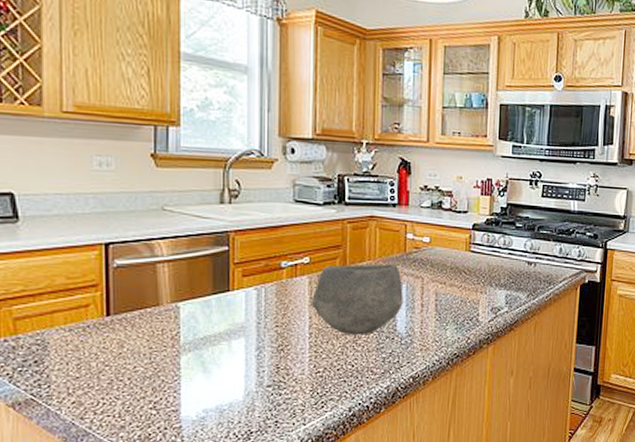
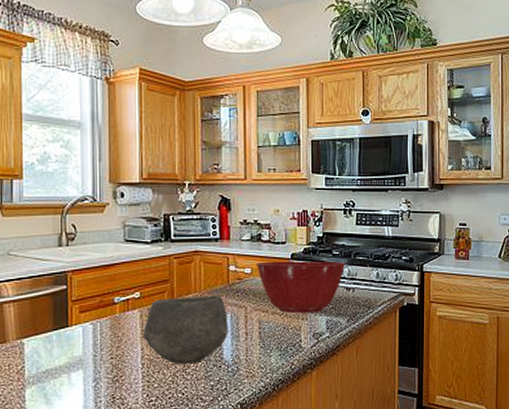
mixing bowl: none [436,230,529,286] -> present [257,261,346,313]

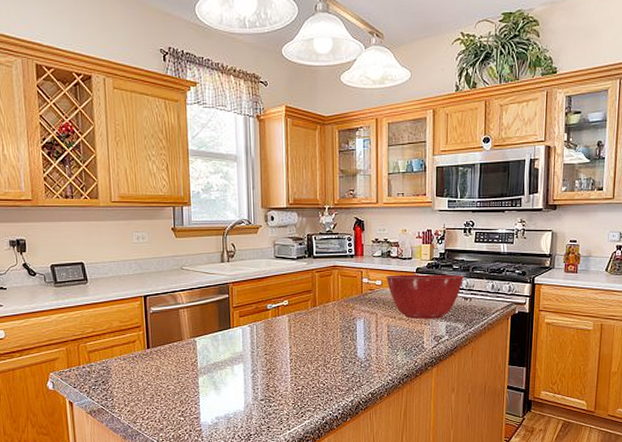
bowl: present [142,295,228,365] -> none [290,303,362,361]

